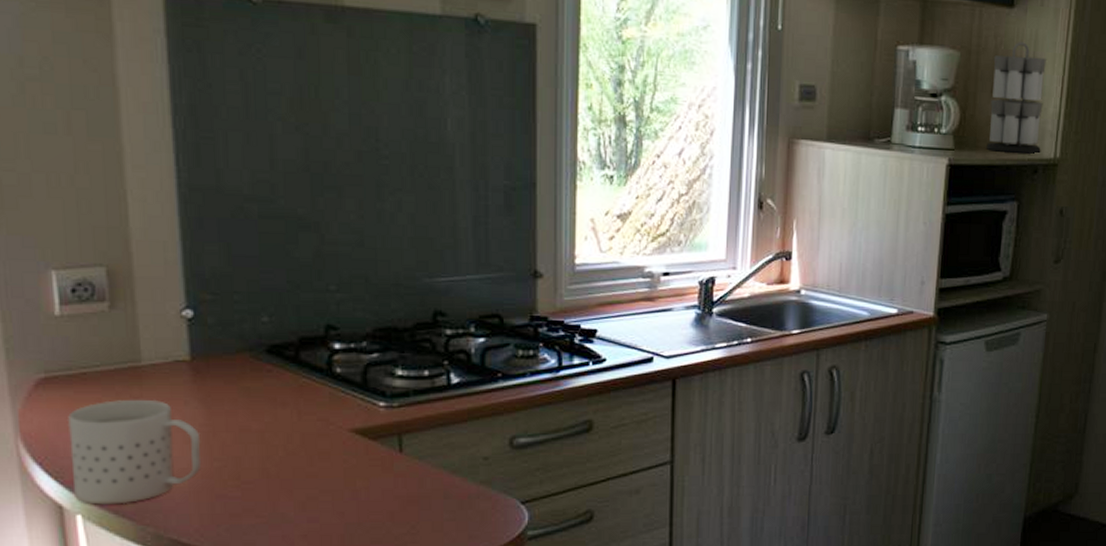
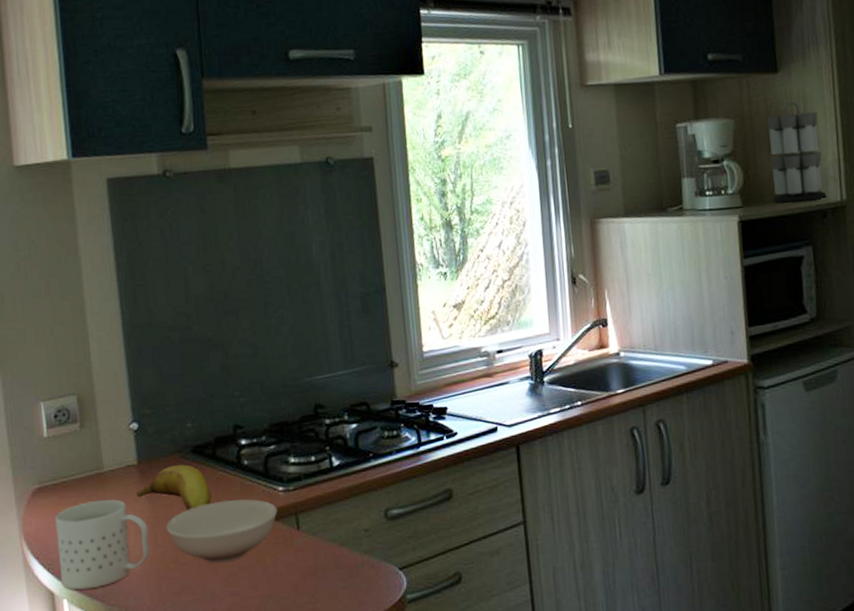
fruit: none [187,366,290,421] -> present [137,464,212,511]
bowl: none [226,411,376,483] -> present [166,499,278,563]

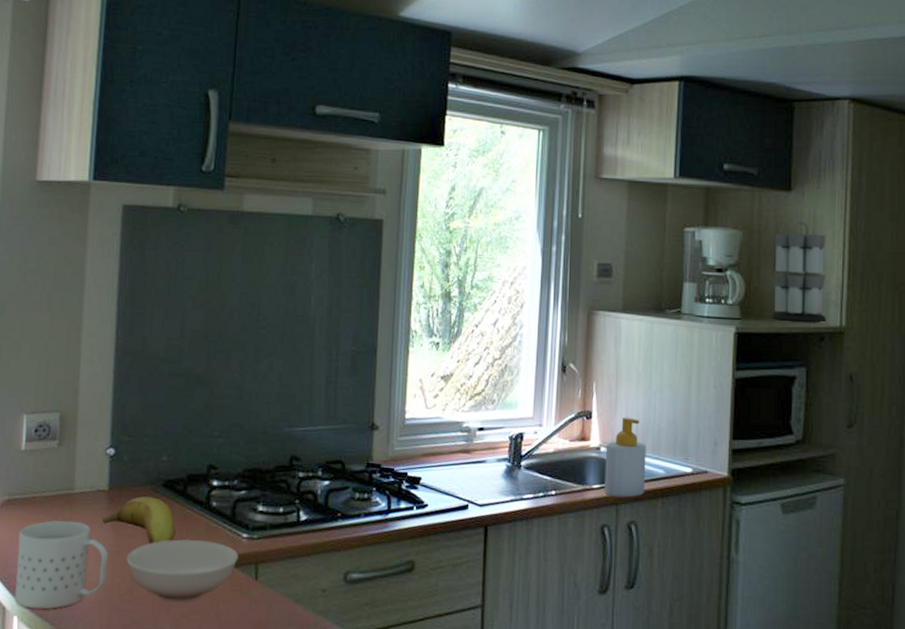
soap bottle: none [625,319,669,399] -> present [604,417,646,498]

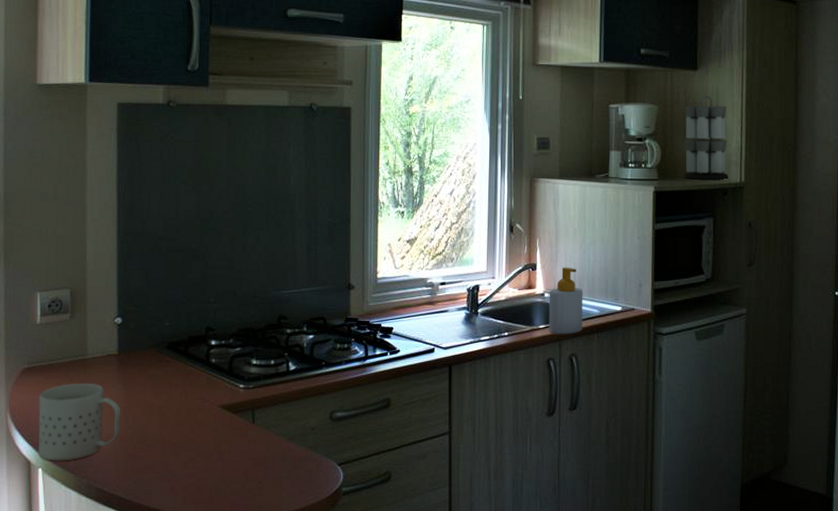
fruit: present [103,496,176,545] -> none [114,358,181,399]
bowl: present [126,539,239,602] -> none [137,392,237,446]

